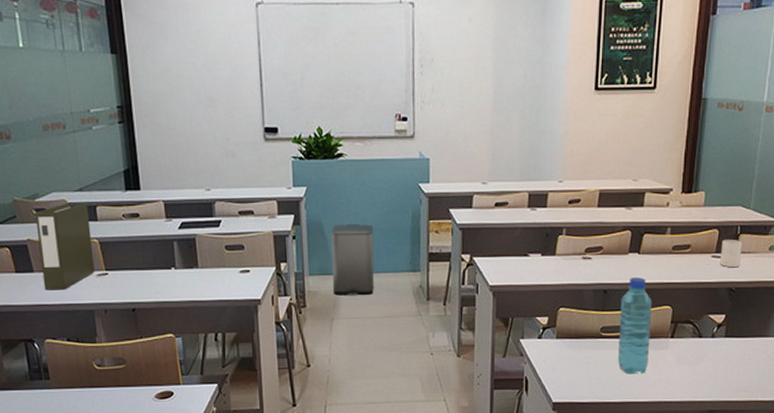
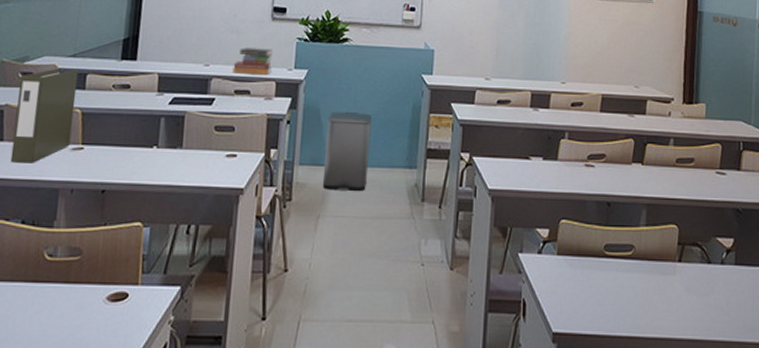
books: none [233,169,272,196] -> present [232,48,273,75]
water bottle: present [617,277,652,374] -> none [622,190,658,303]
mug: present [720,239,743,268] -> none [724,155,746,187]

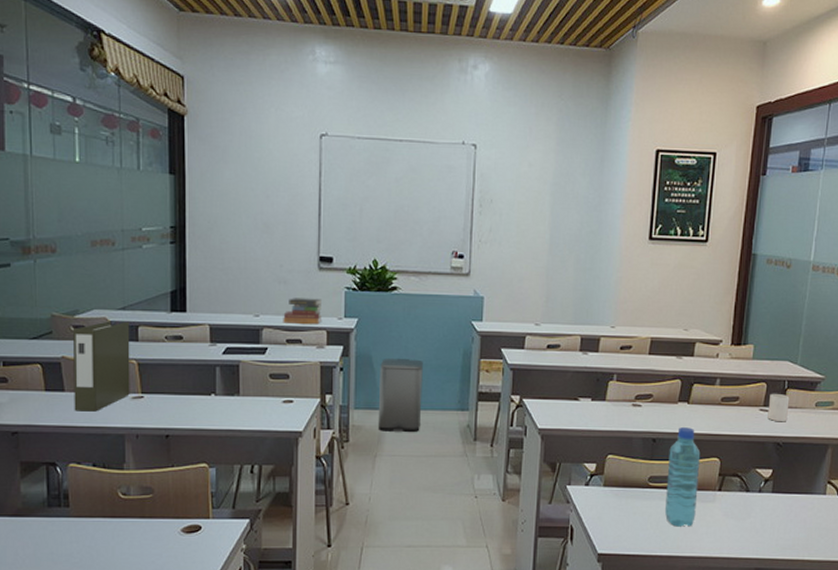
water bottle: none [622,190,658,303] -> present [664,427,701,527]
mug: none [724,155,746,187] -> present [768,393,790,422]

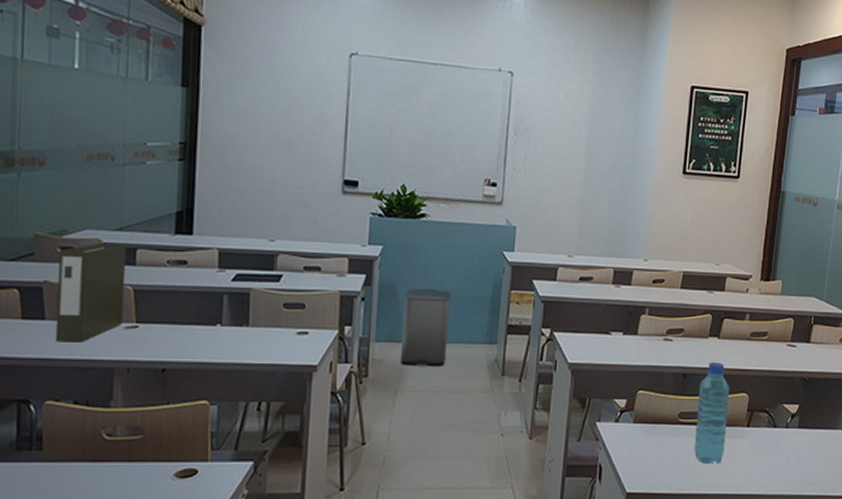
books: present [283,298,323,324] -> none [301,222,345,251]
mug: present [768,393,790,422] -> none [795,328,816,358]

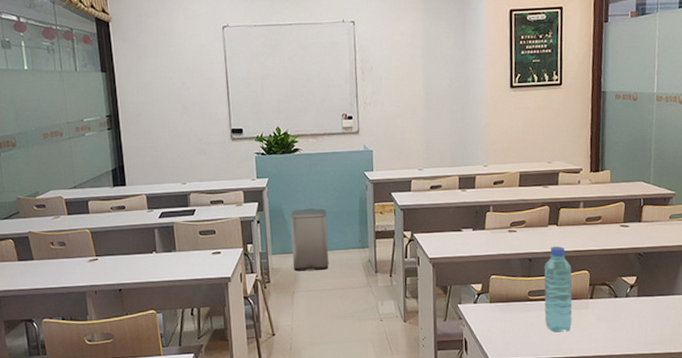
binder: present [55,242,127,343] -> none [35,198,87,276]

